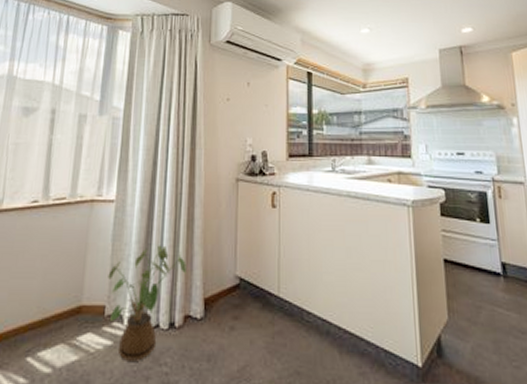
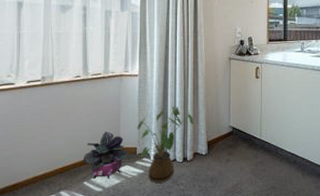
potted plant: none [29,280,93,353] -> present [83,131,128,179]

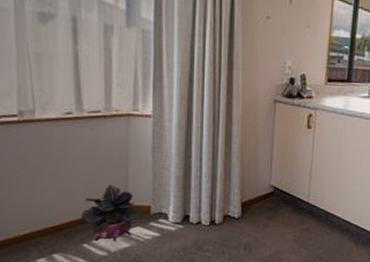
house plant: present [137,106,194,183] -> none [151,157,225,248]

